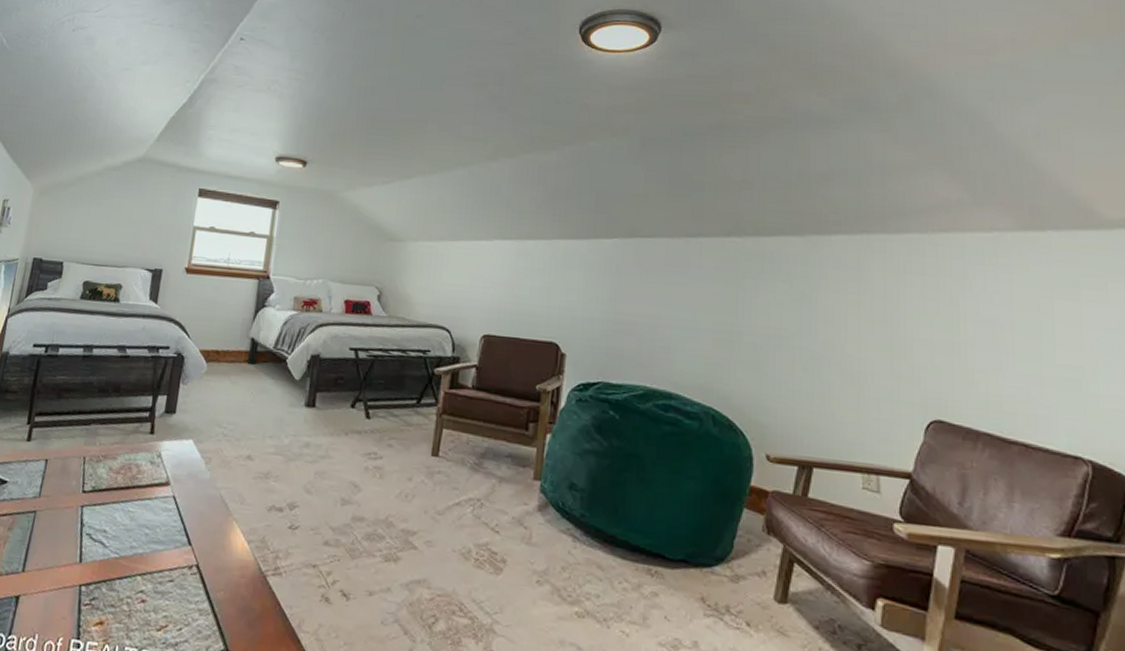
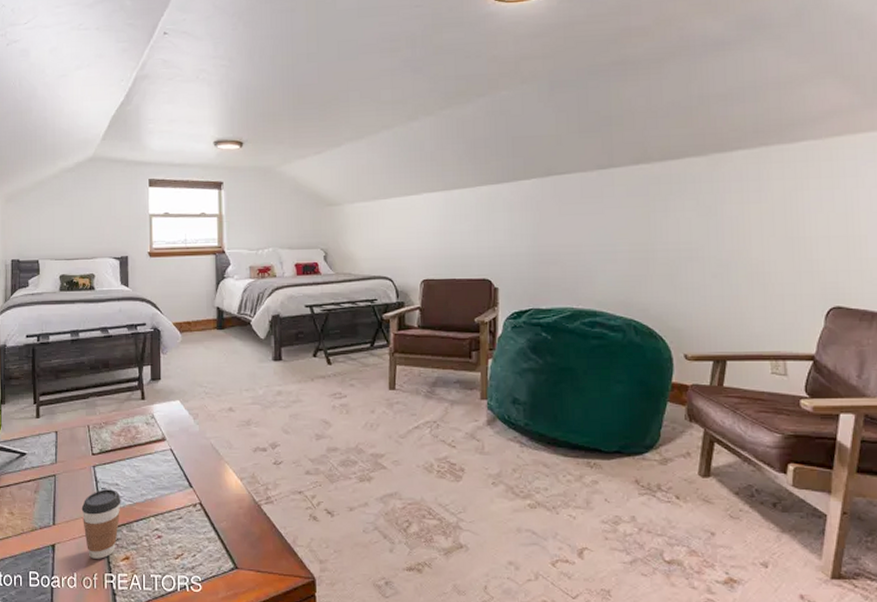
coffee cup: none [56,535,107,621] -> present [81,489,121,559]

